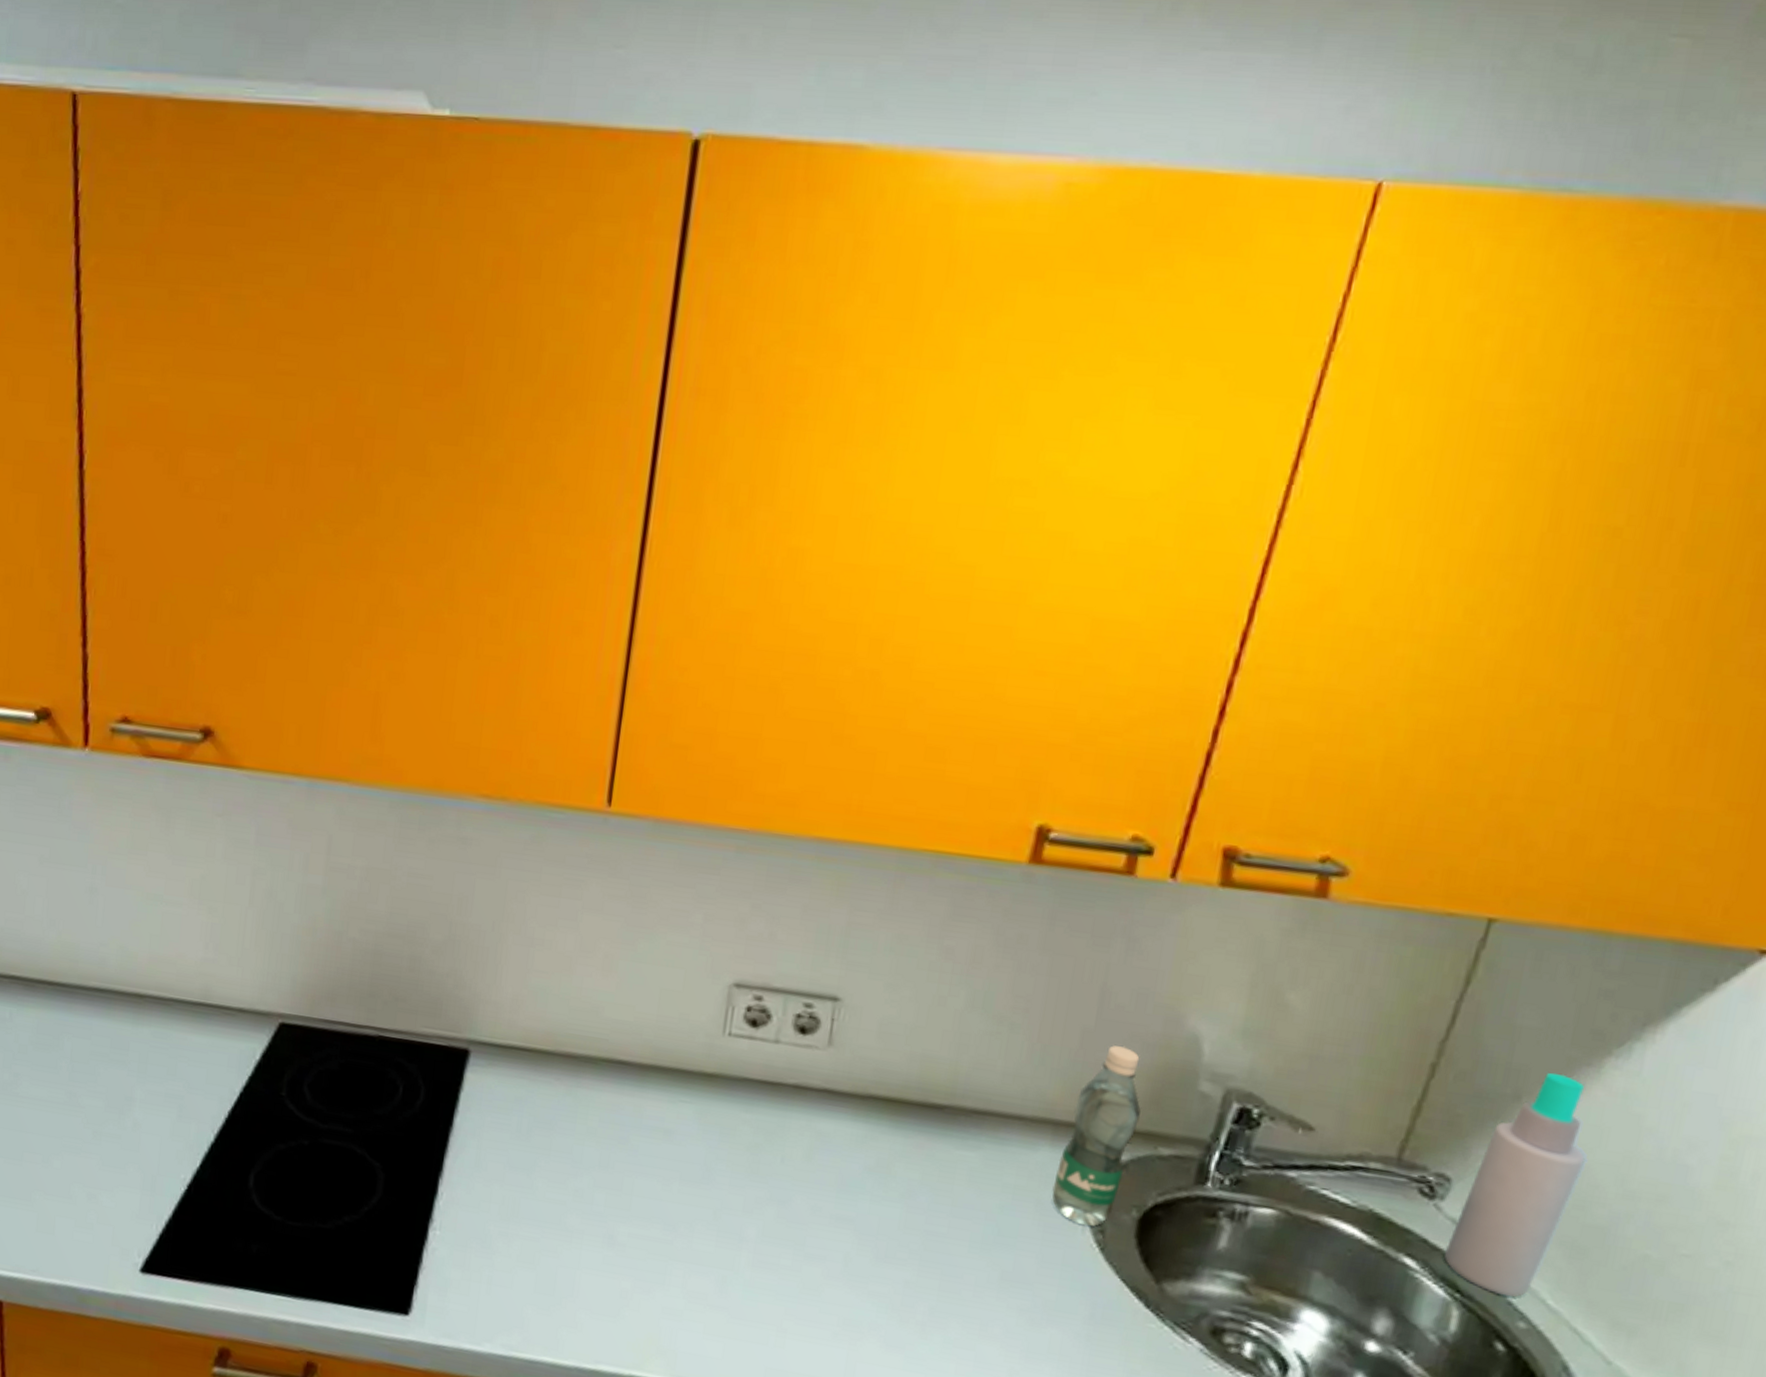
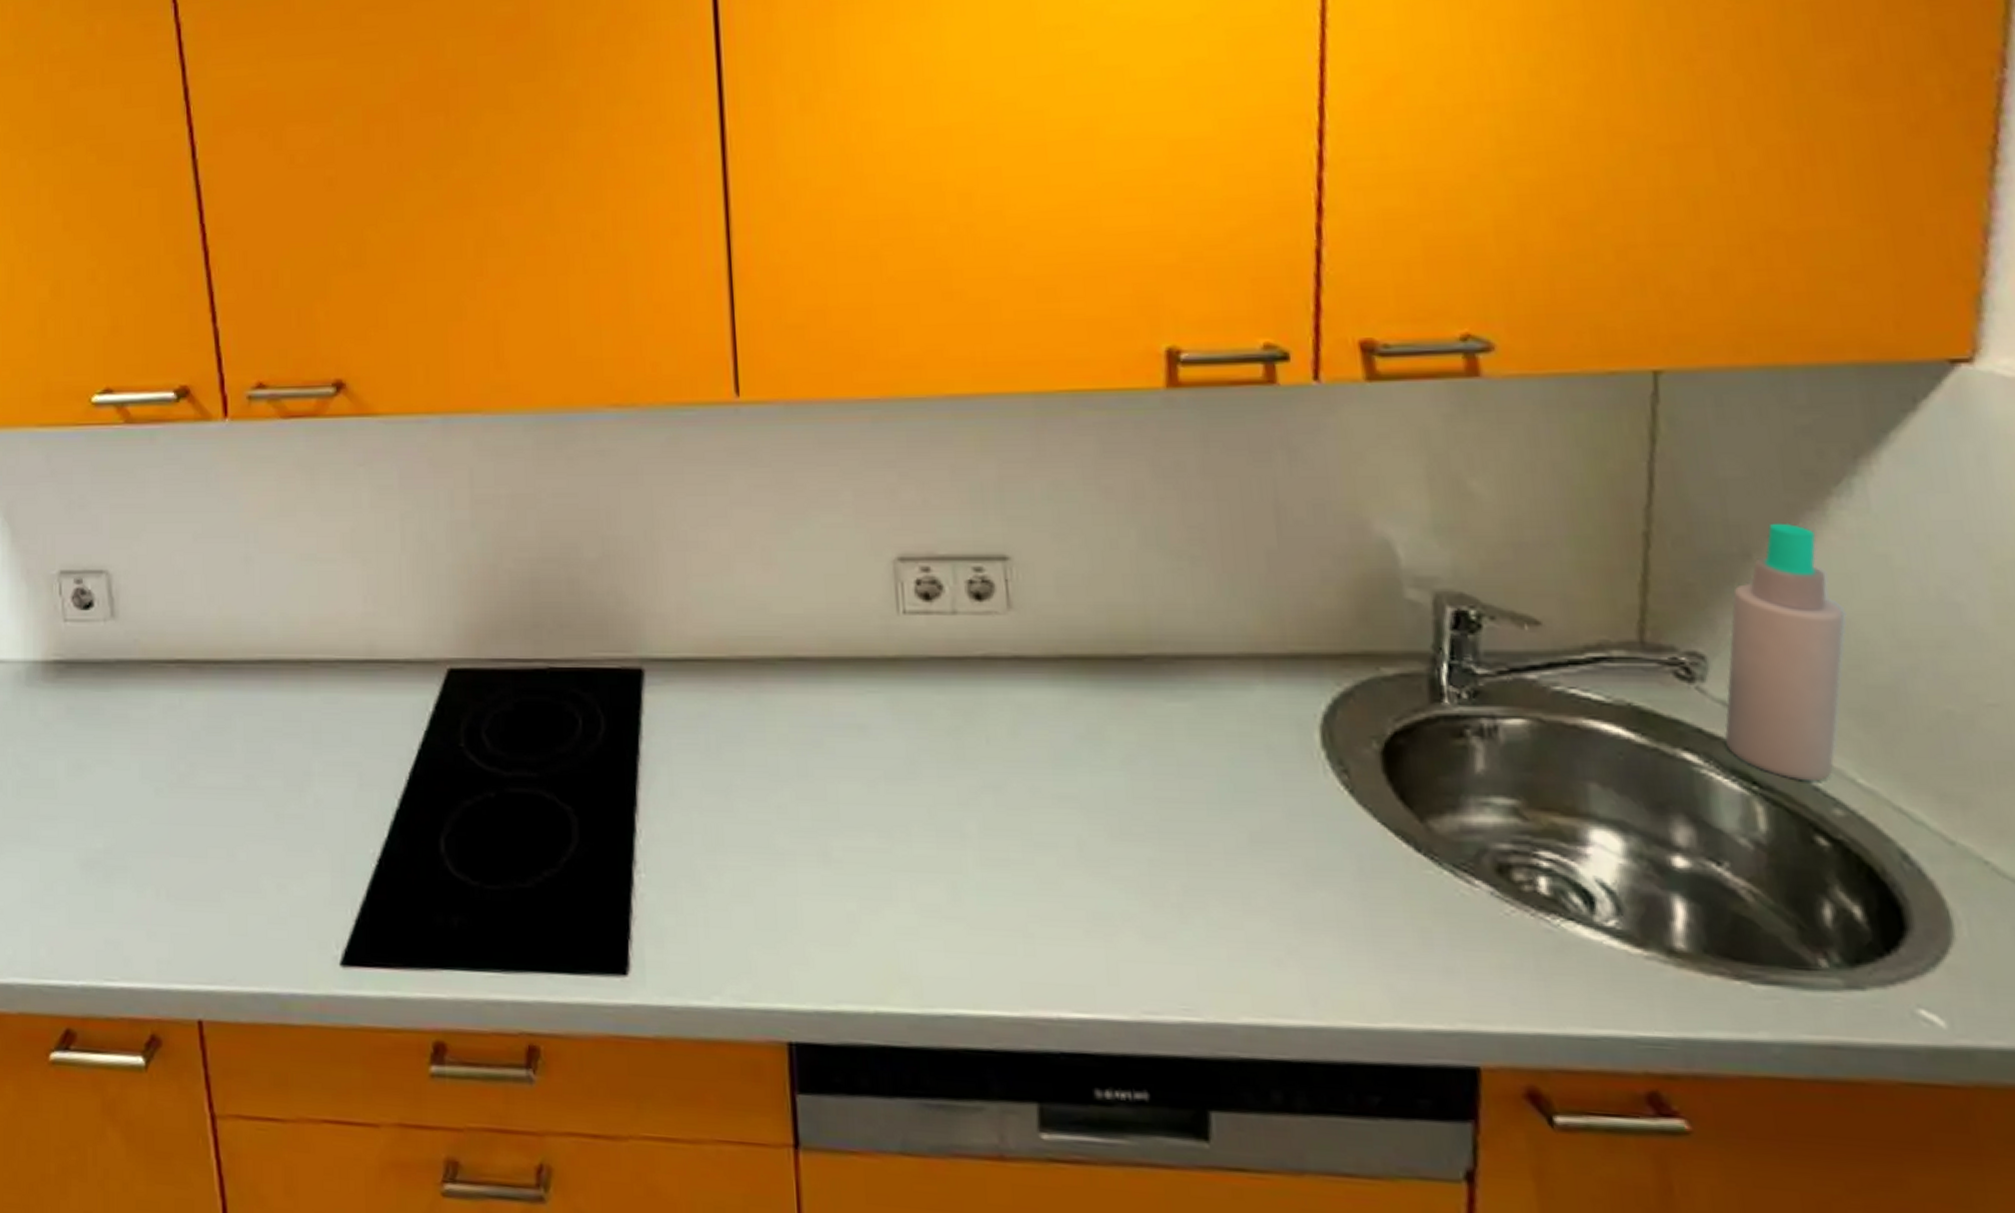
bottle: present [1052,1045,1141,1227] -> none [1278,564,1353,768]

